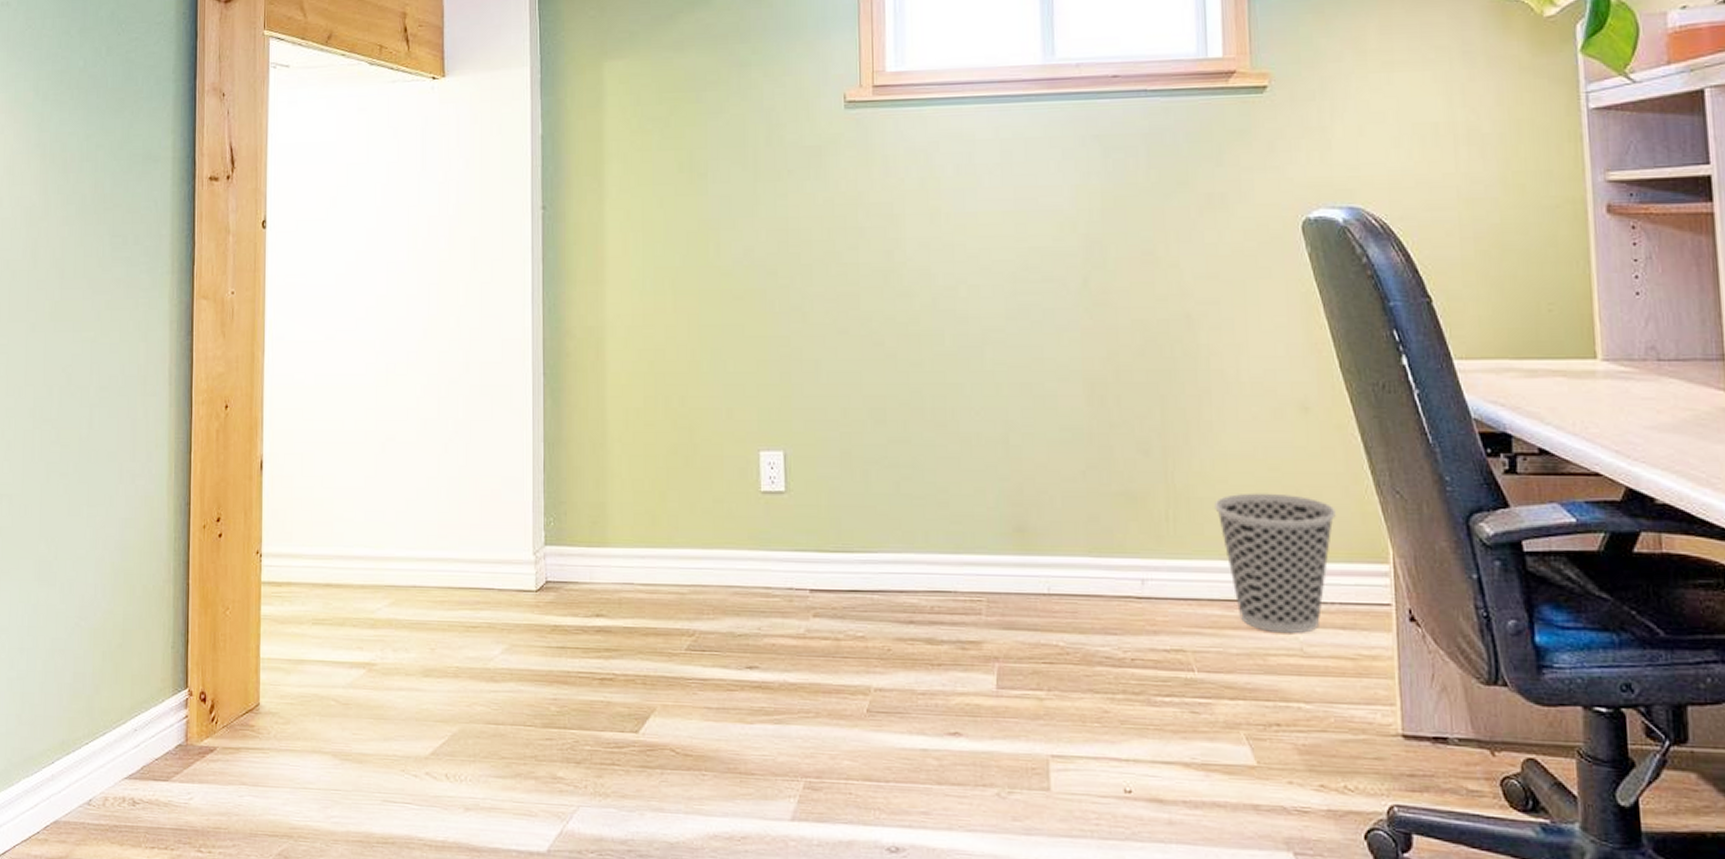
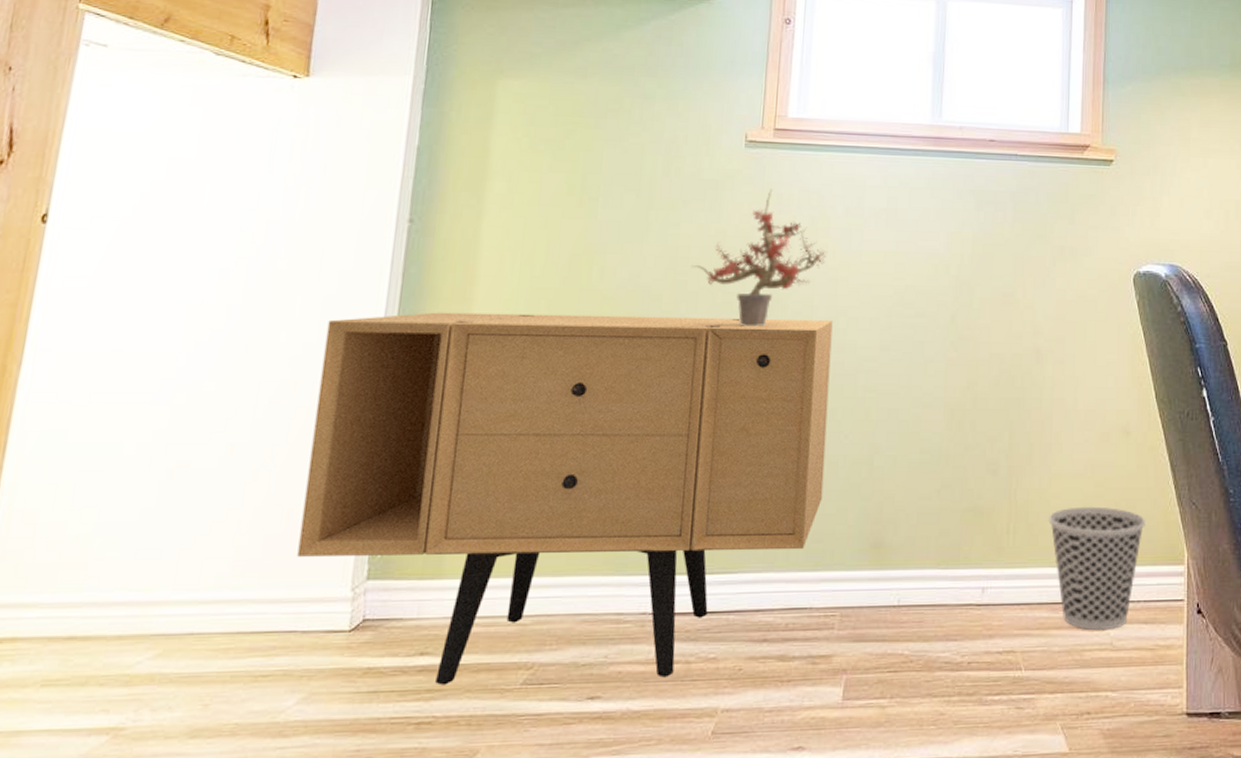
sideboard: none [487,288,958,653] -> present [297,312,833,686]
potted plant: none [803,150,940,298] -> present [692,188,827,327]

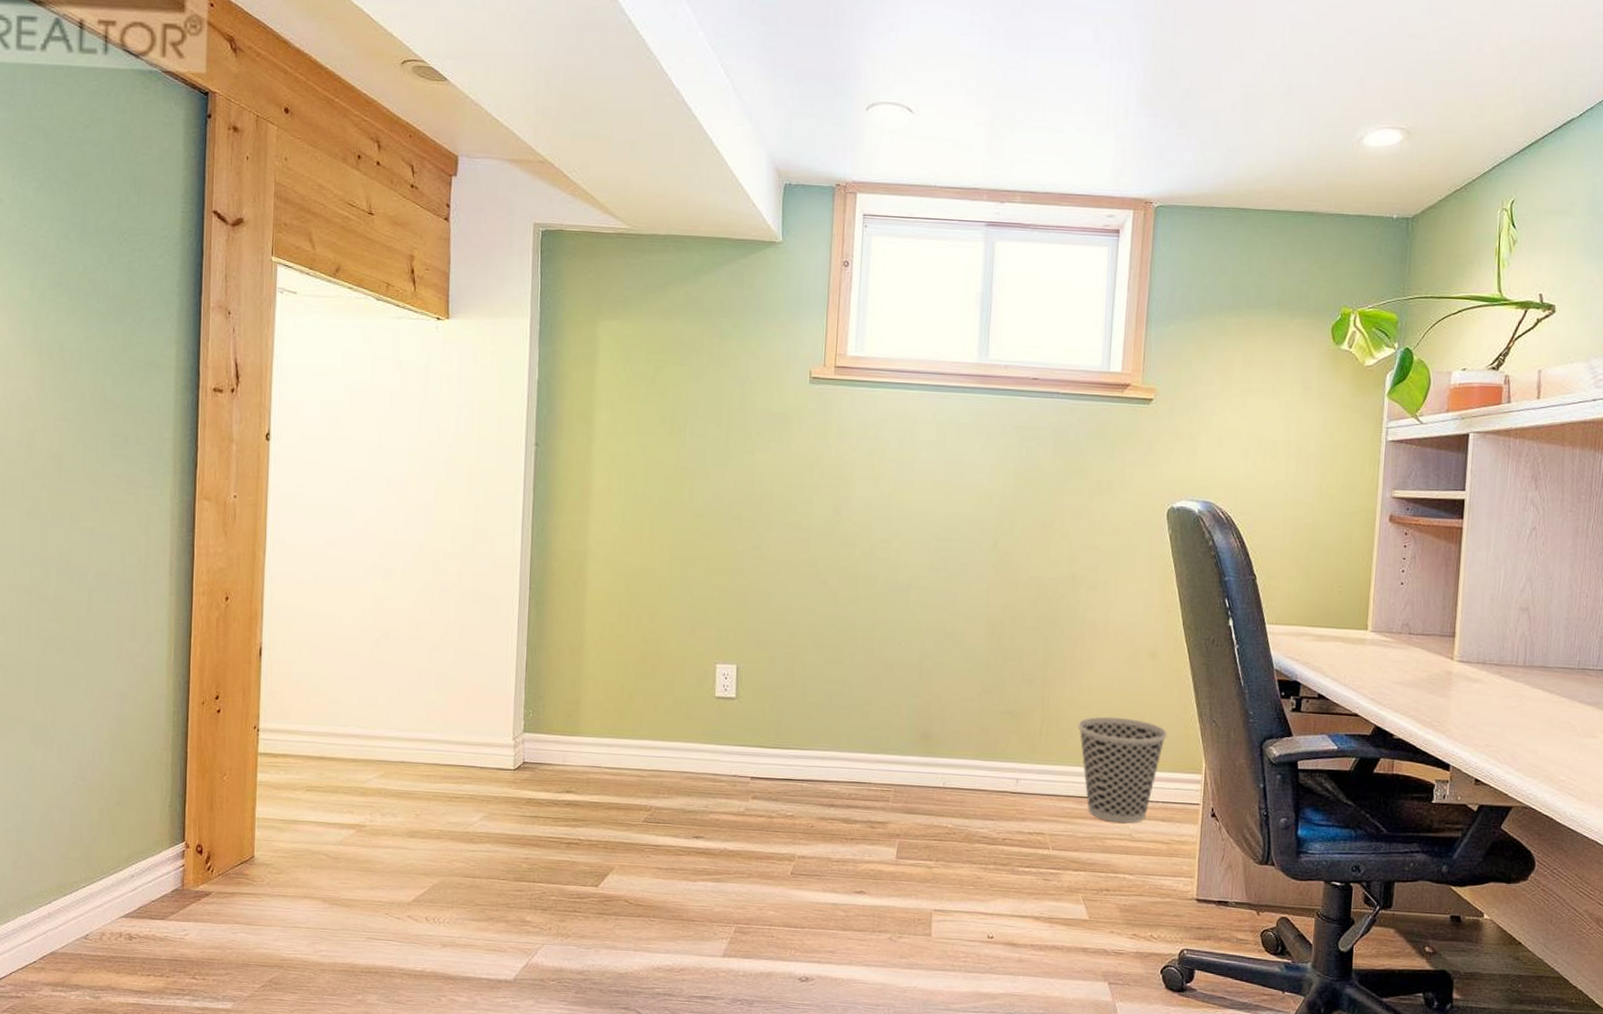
sideboard: present [297,312,833,686] -> none [472,522,888,827]
potted plant: present [692,188,827,327] -> none [766,421,882,545]

